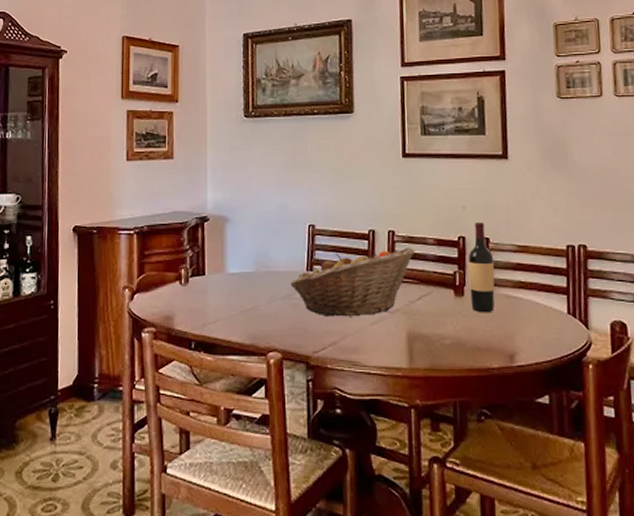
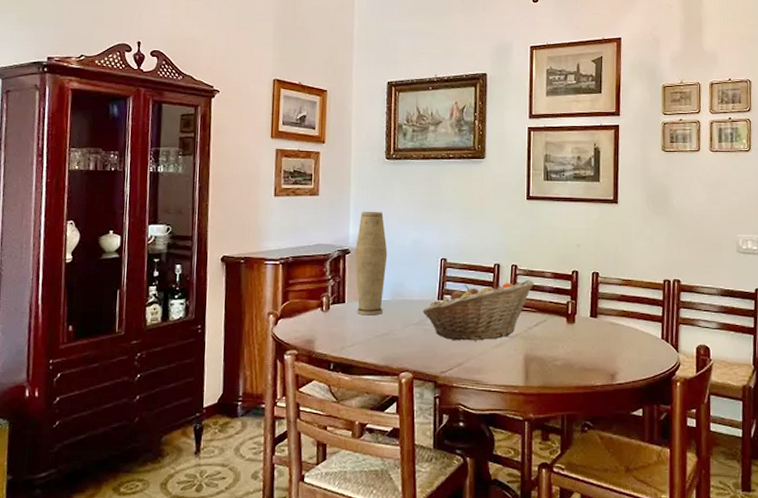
vase: none [214,174,250,289] -> present [355,211,388,316]
wine bottle: present [468,221,495,313] -> none [580,258,602,338]

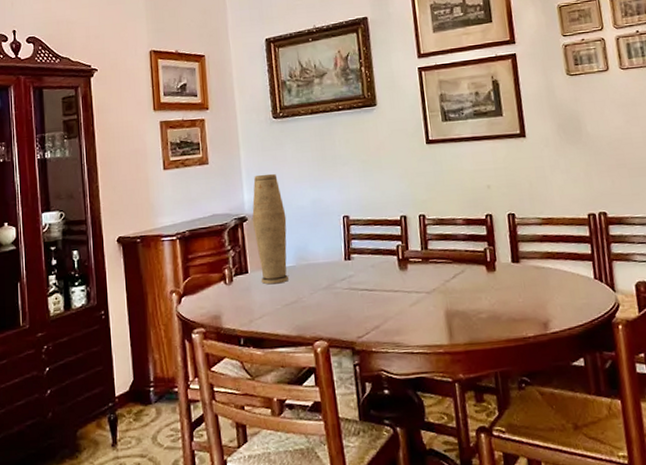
fruit basket: present [422,280,535,341] -> none [330,229,446,303]

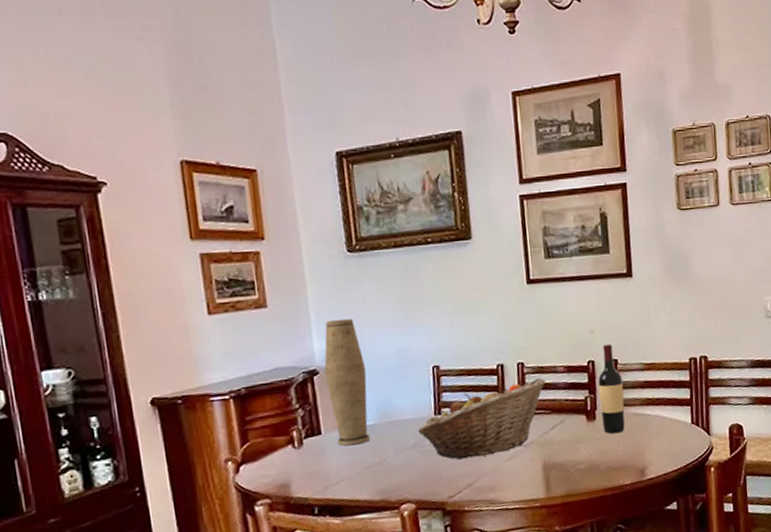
fruit basket: none [330,229,446,303] -> present [418,377,546,460]
wine bottle: none [496,198,526,286] -> present [598,343,625,434]

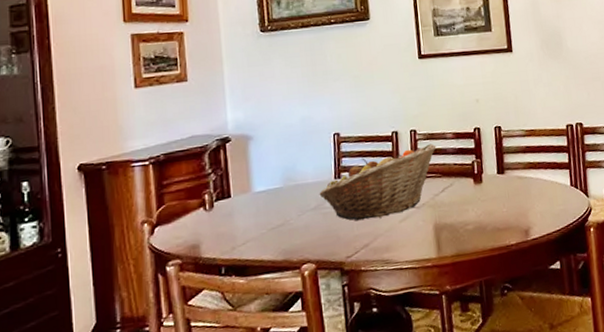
vase: present [324,318,370,446] -> none [236,90,275,209]
wine bottle: present [598,343,625,434] -> none [484,112,510,196]

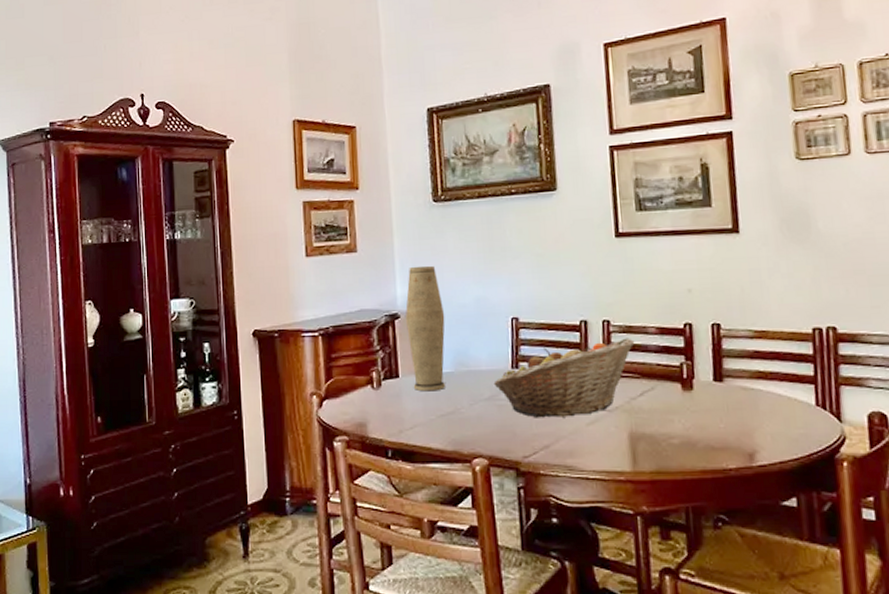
vase: none [236,90,275,209] -> present [405,265,445,392]

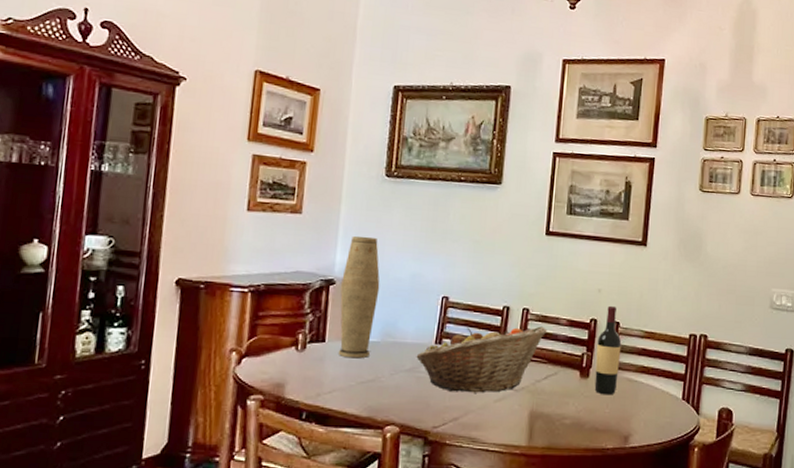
wine bottle: none [696,305,730,408] -> present [594,305,622,395]

